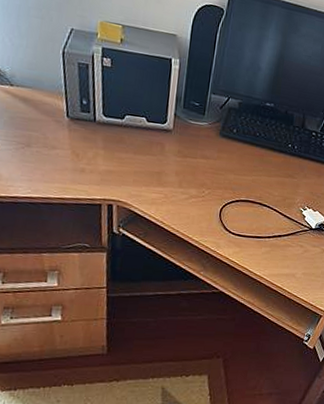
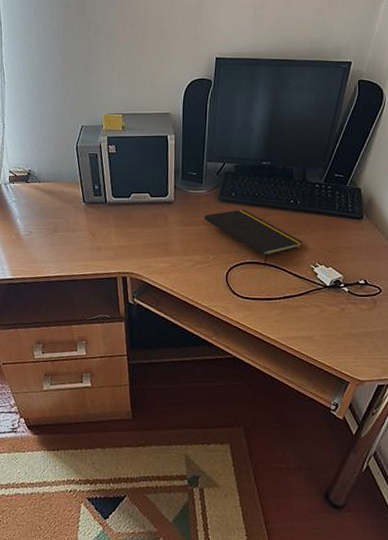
notepad: none [203,147,296,207] -> present [204,209,304,268]

